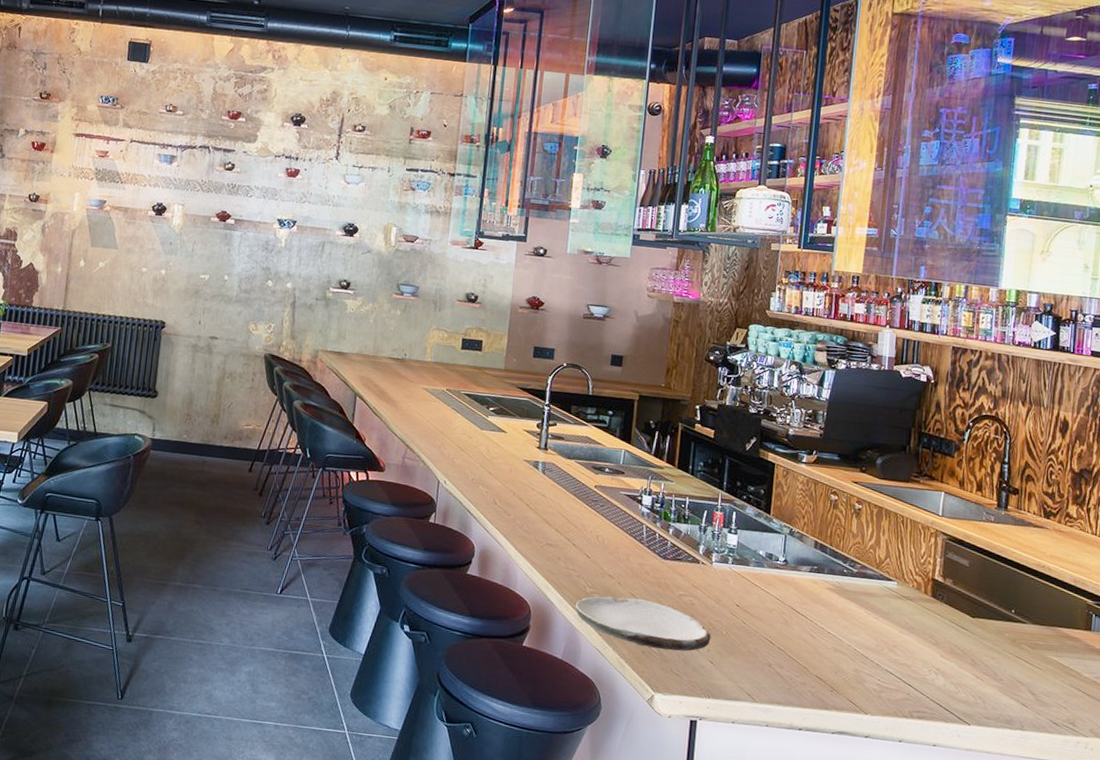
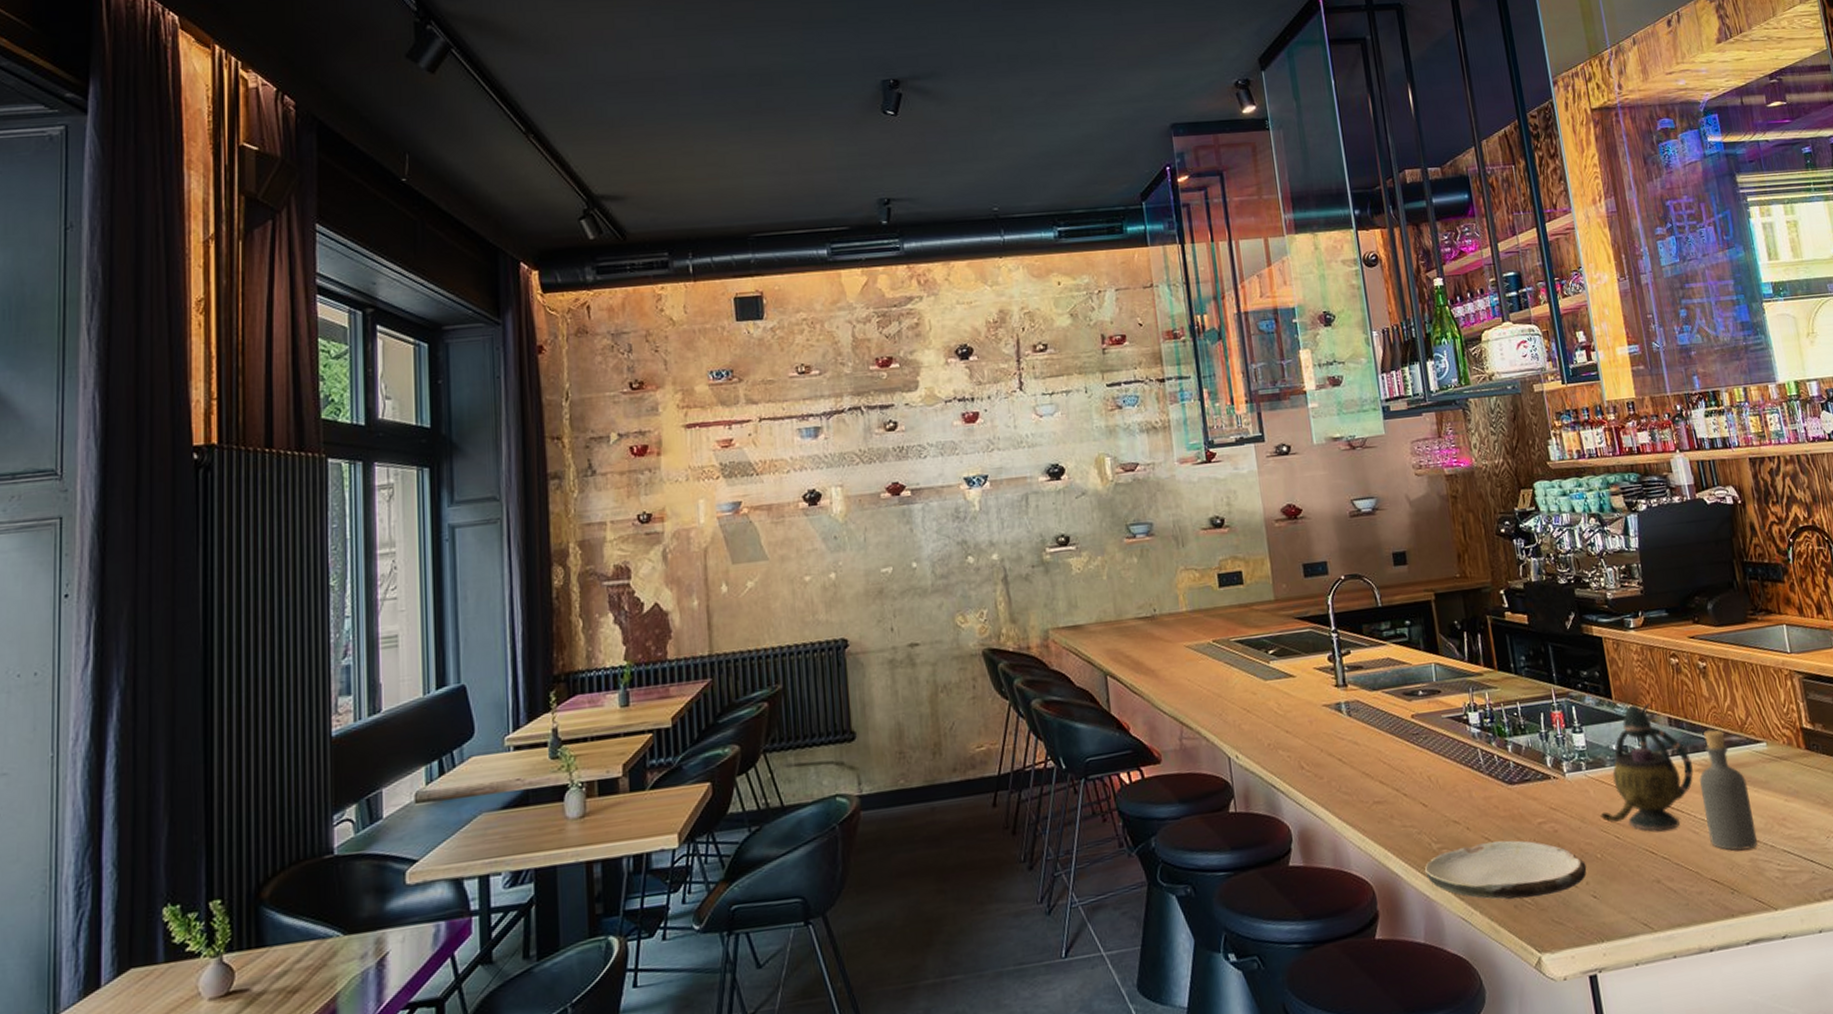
teapot: none [734,523,826,629] -> present [1600,703,1694,831]
bottle: none [823,560,871,662] -> present [1699,729,1757,851]

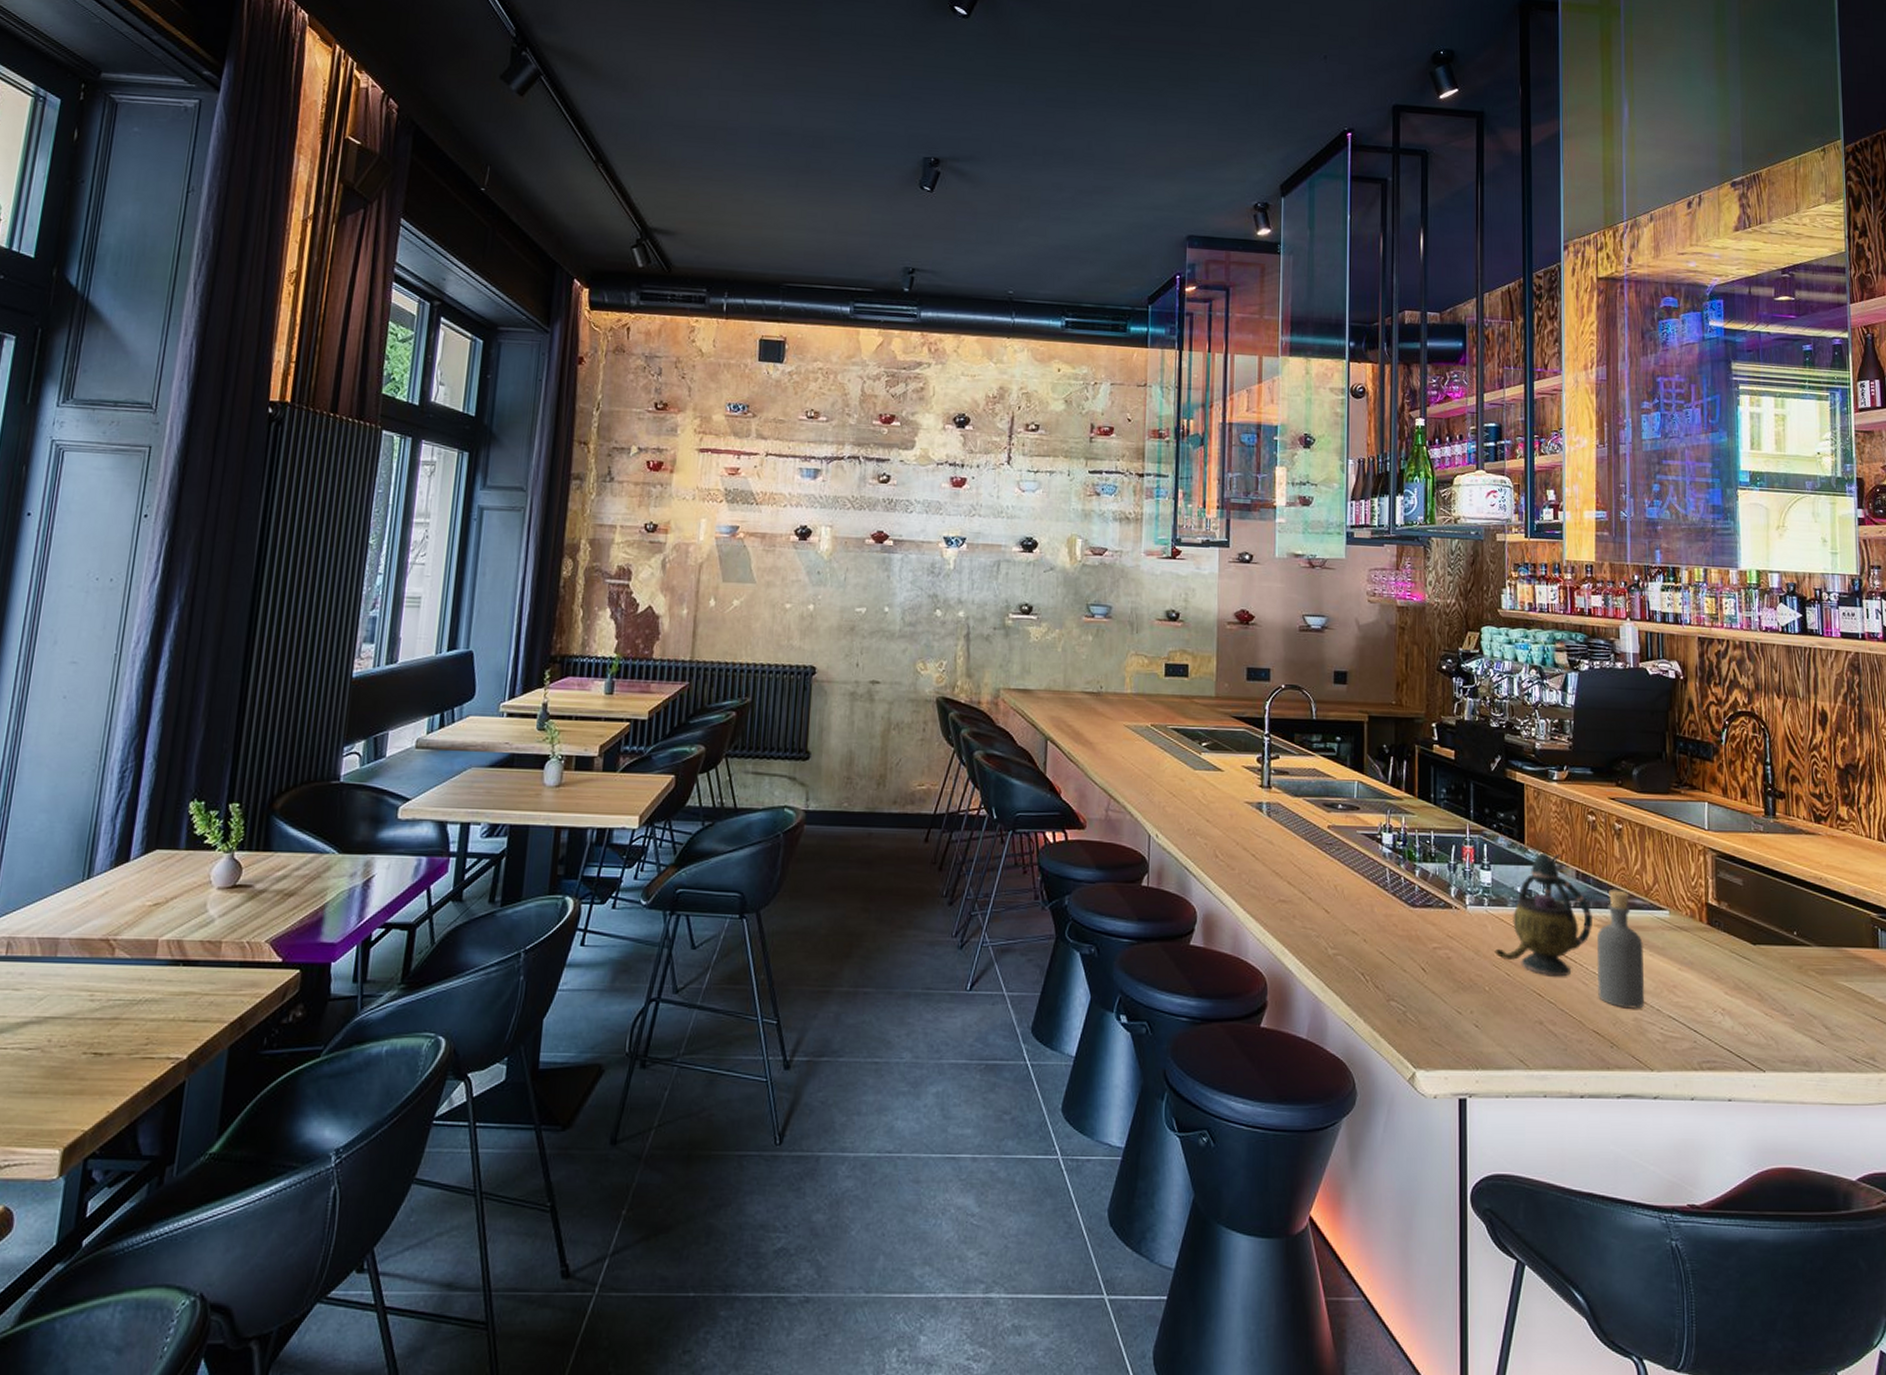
plate: present [1424,840,1587,900] -> none [1317,956,1473,1017]

